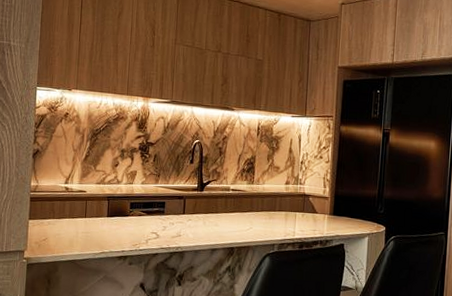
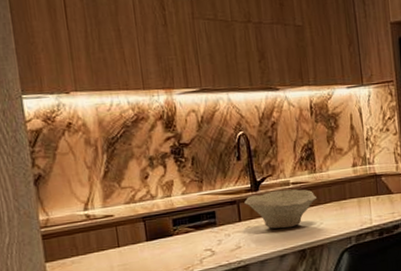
bowl: none [190,193,250,227] -> present [244,189,316,229]

